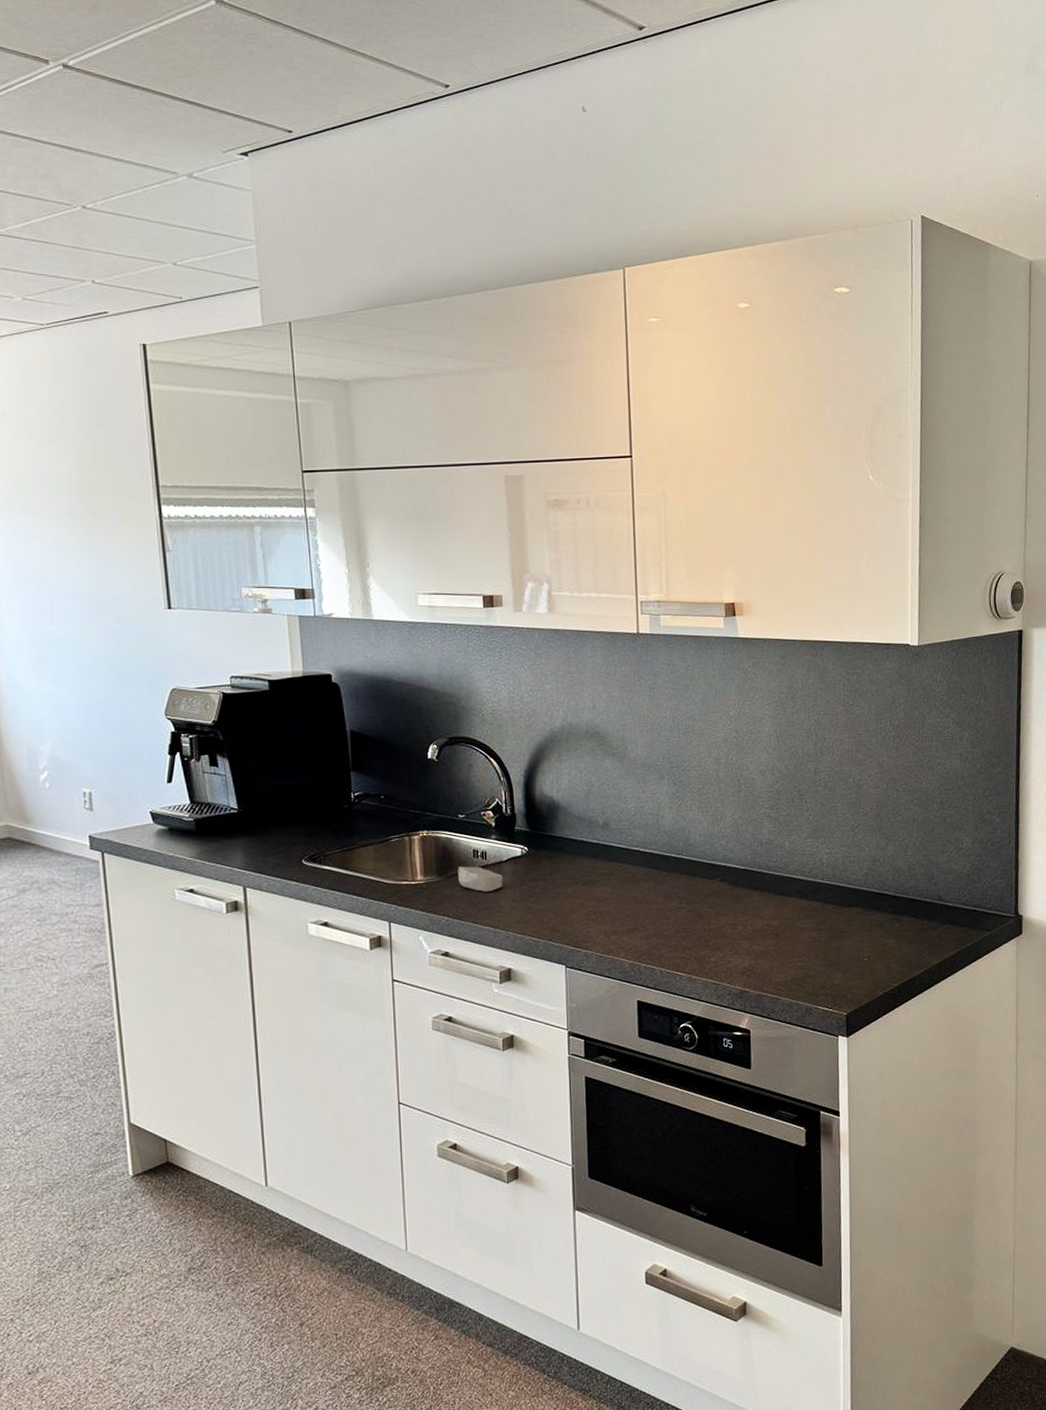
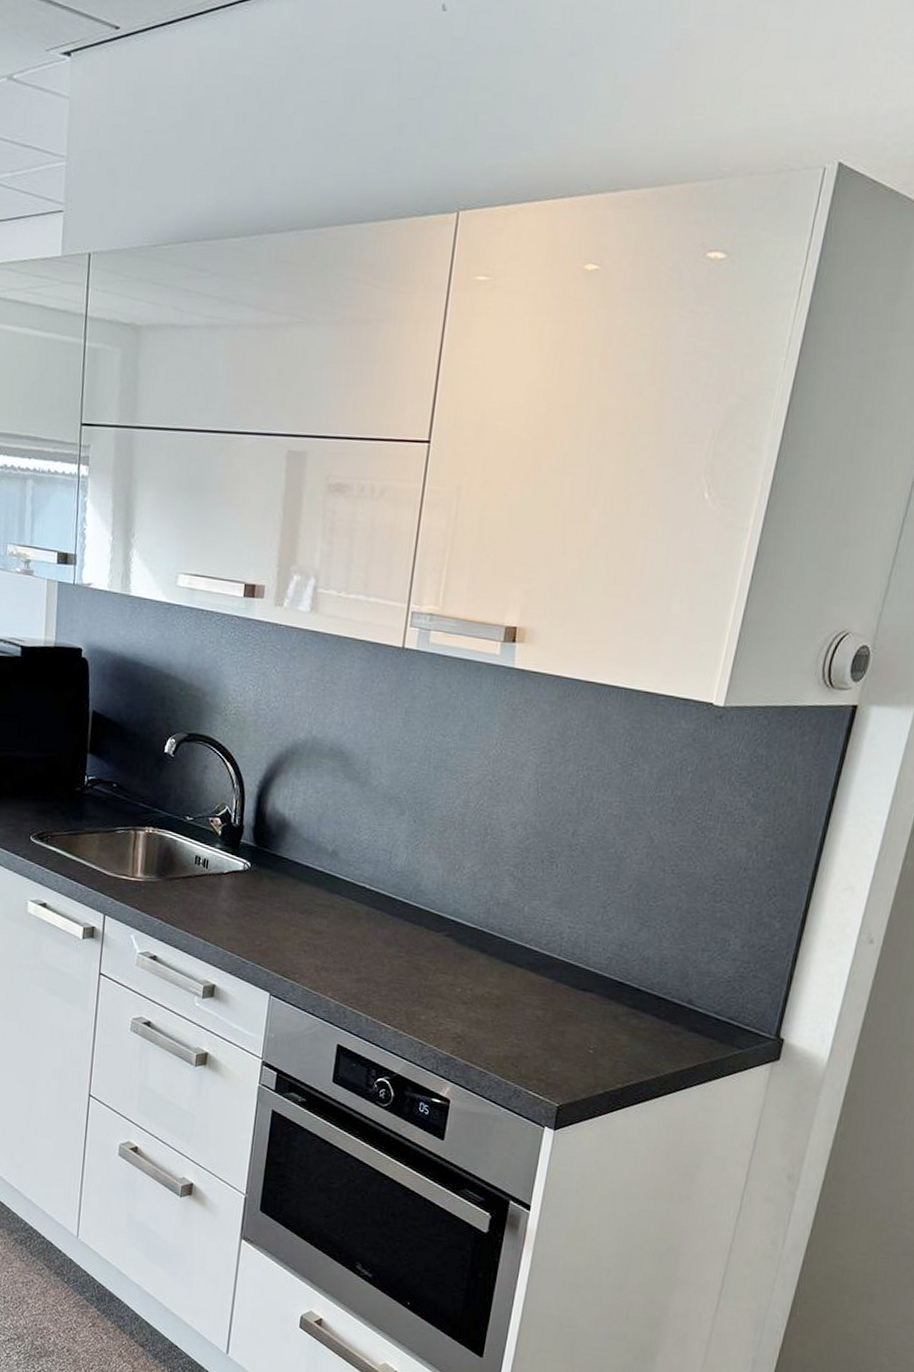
soap bar: present [458,866,503,892] -> none [176,871,221,902]

